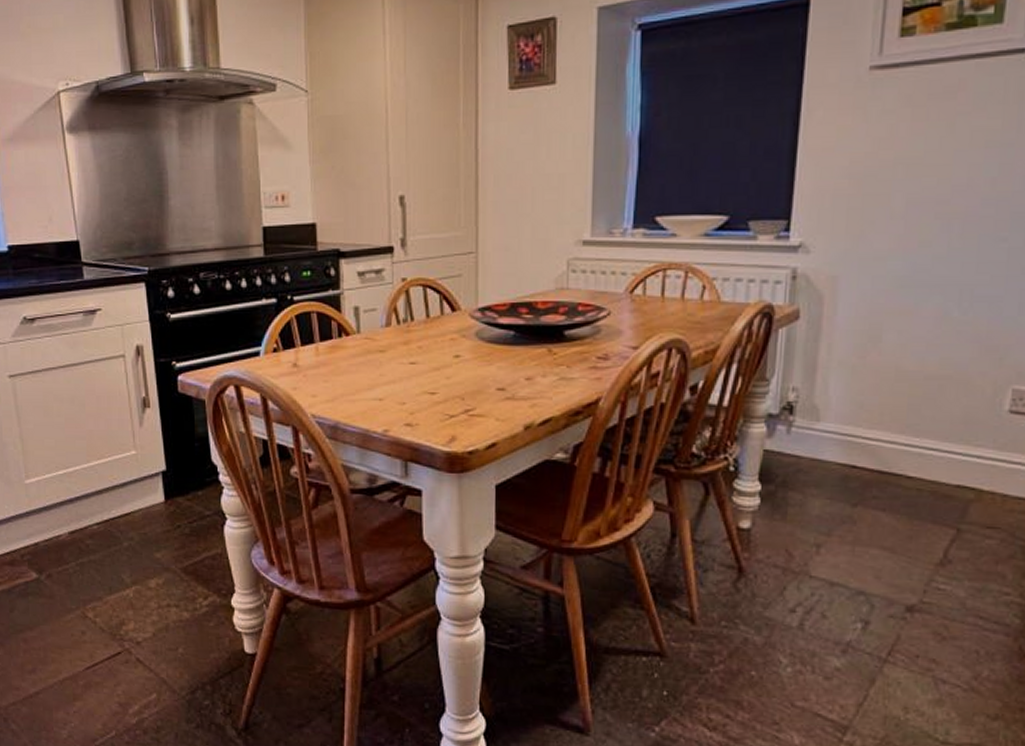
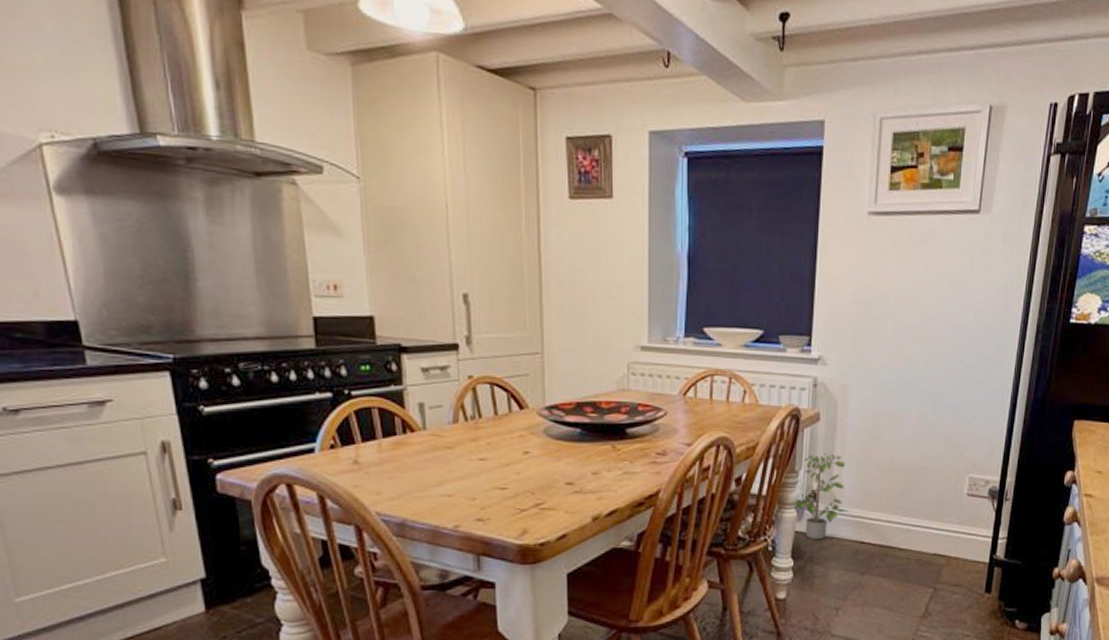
potted plant: none [766,357,838,462] -> present [796,453,850,540]

